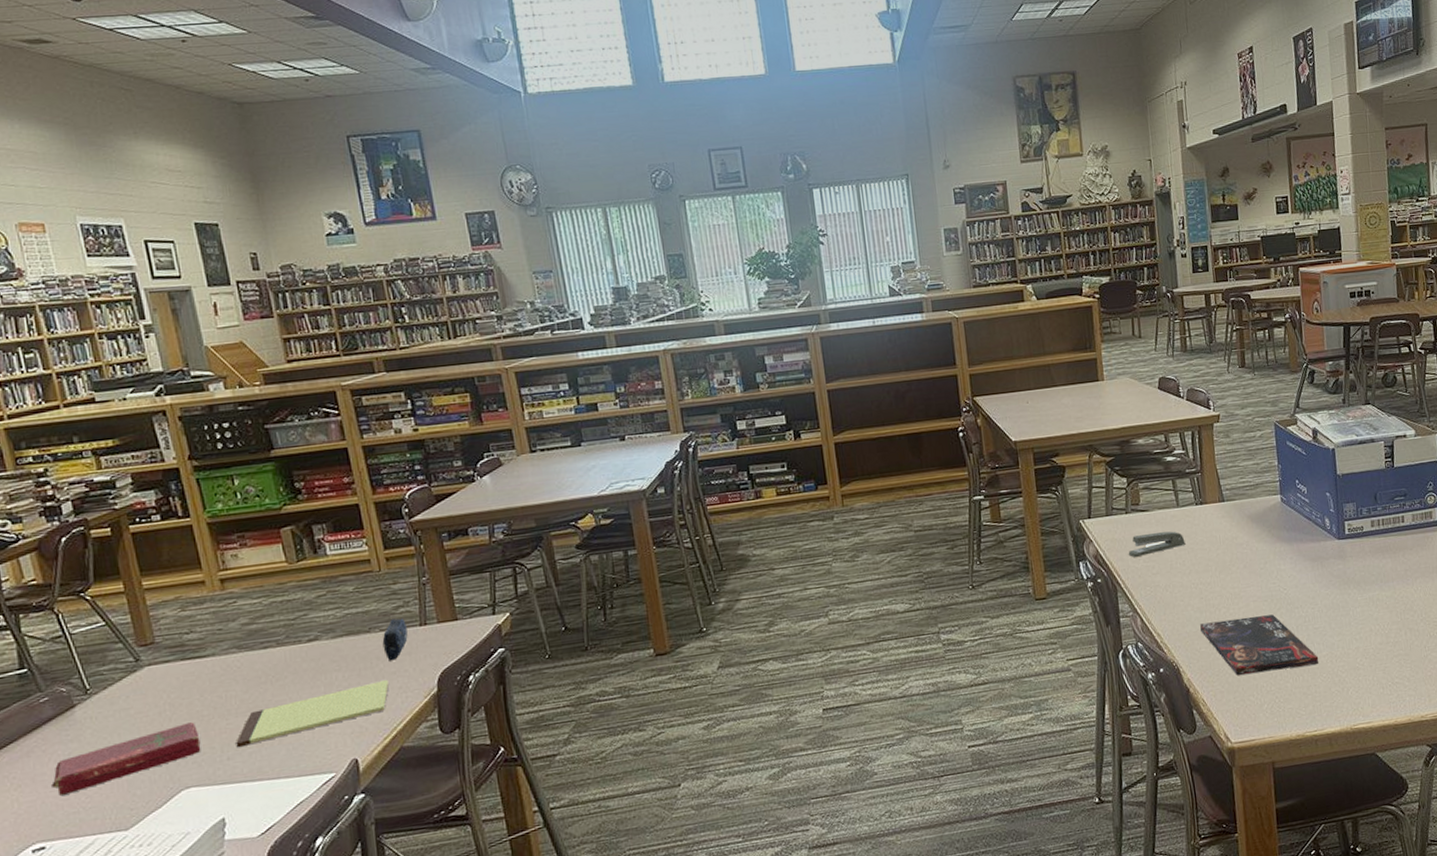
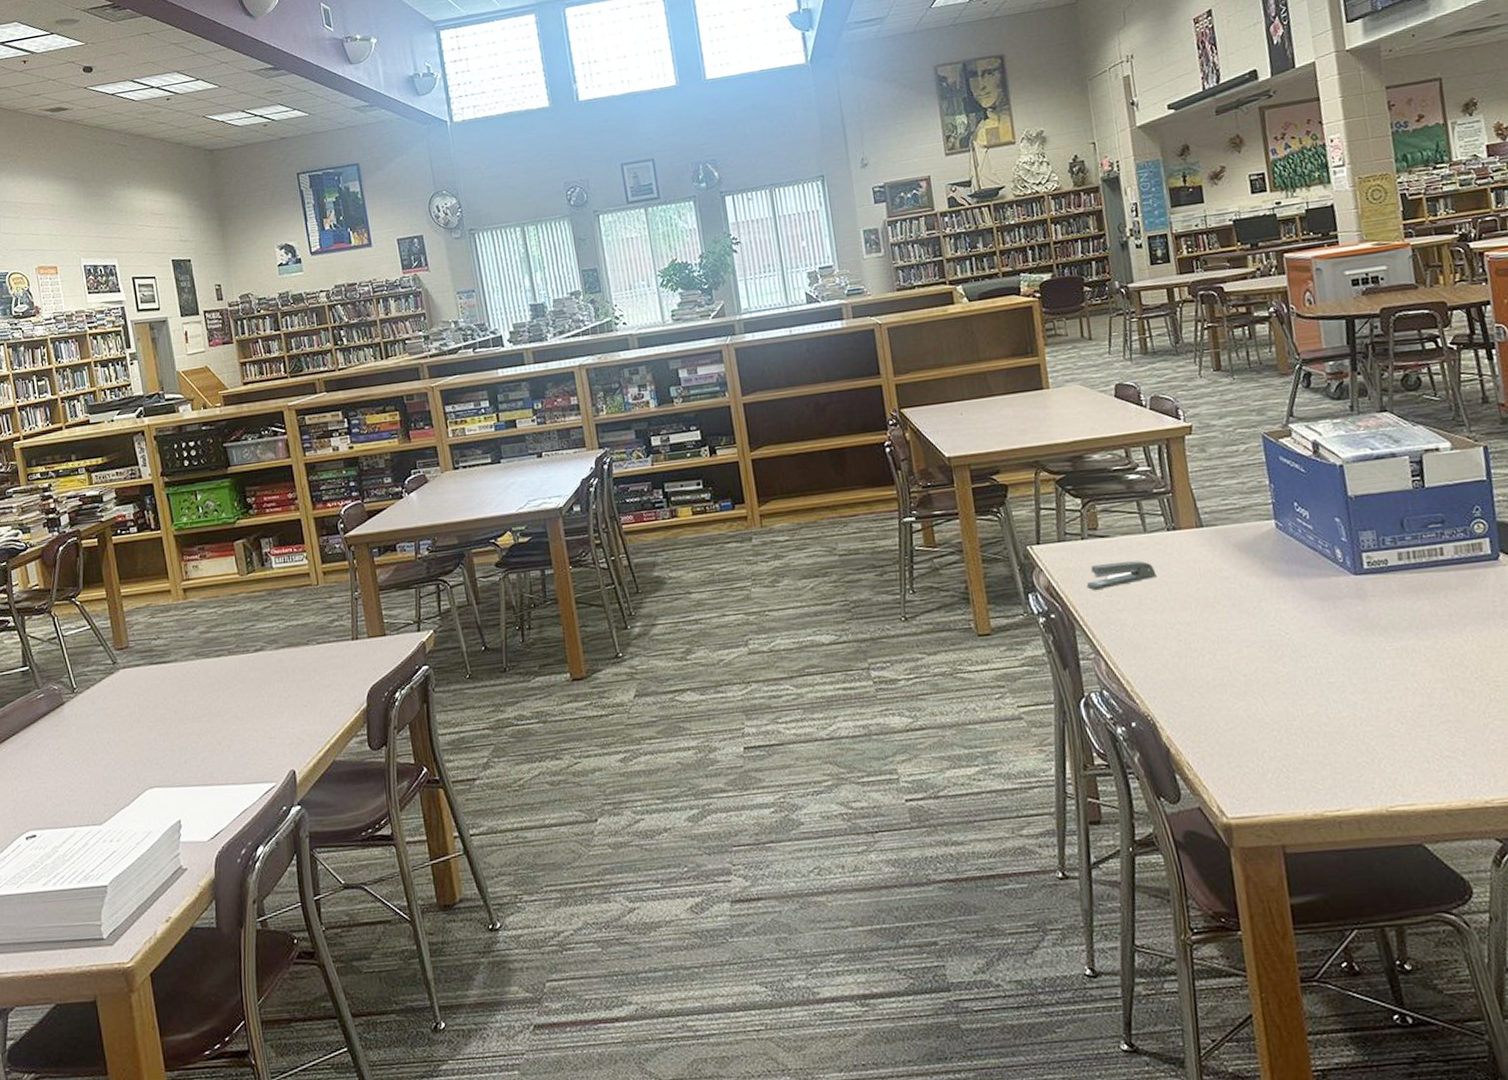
book: present [52,722,201,797] -> none [43,725,163,788]
notepad: present [236,680,390,748] -> none [192,693,325,752]
pencil case: present [382,618,408,661] -> none [318,631,341,674]
book: present [1200,614,1319,675] -> none [1179,663,1337,735]

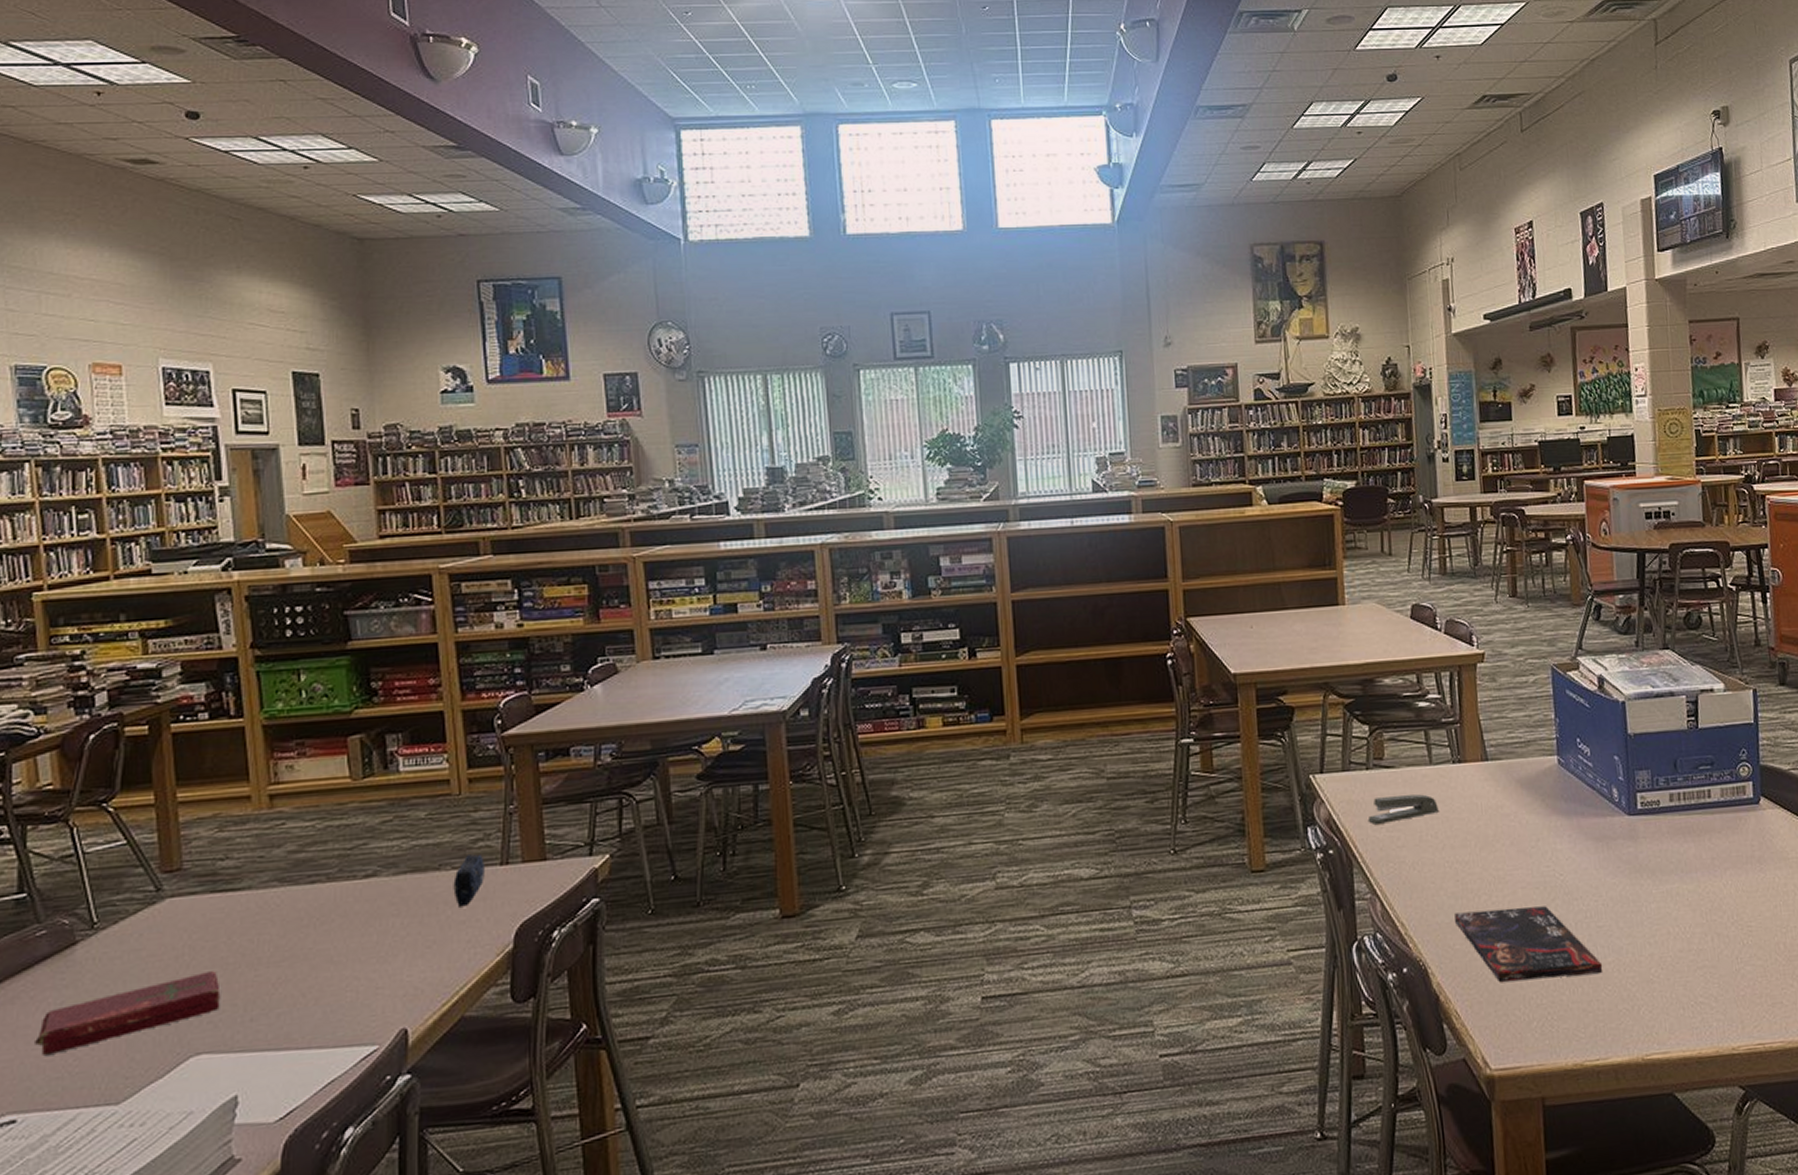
book: none [43,725,163,788] -> present [35,971,221,1057]
pencil case: none [318,631,341,674] -> present [453,854,484,907]
book: none [1179,663,1337,735] -> present [1455,906,1603,982]

